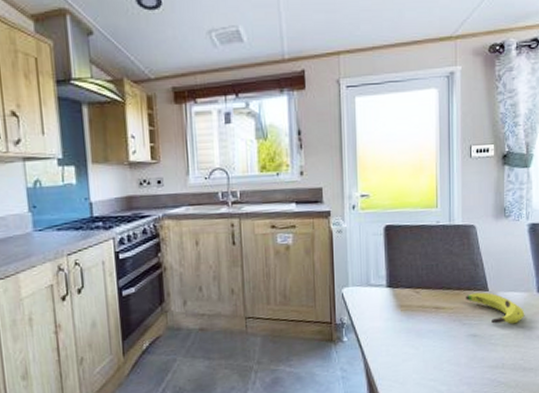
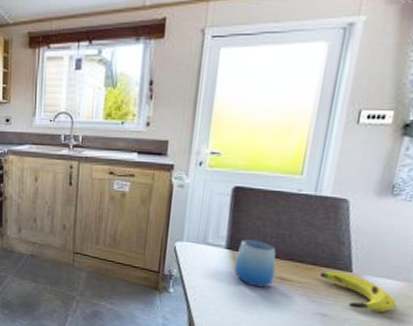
cup: none [396,274,431,320] -> present [234,239,276,288]

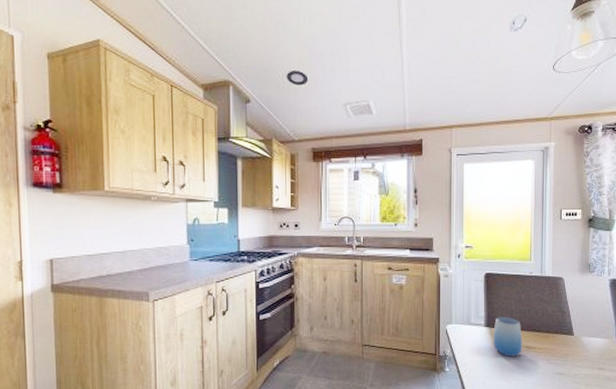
banana: present [319,271,397,313] -> none [553,336,606,366]

